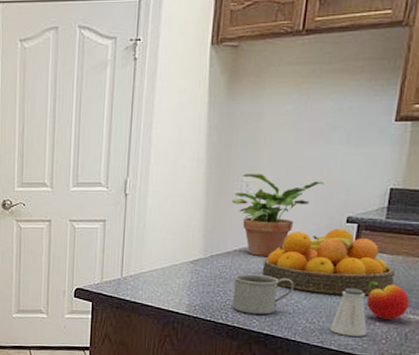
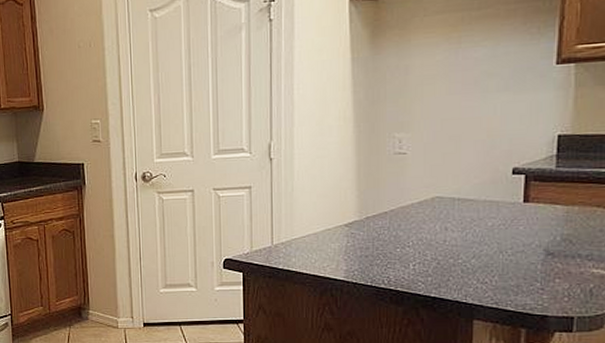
potted plant: present [231,174,325,256] -> none [384,129,485,215]
mug: present [232,274,294,314] -> none [393,234,461,276]
fruit bowl: present [262,229,395,295] -> none [424,181,571,251]
saltshaker: present [330,287,368,336] -> none [505,243,547,295]
apple: present [366,282,410,320] -> none [542,235,591,275]

